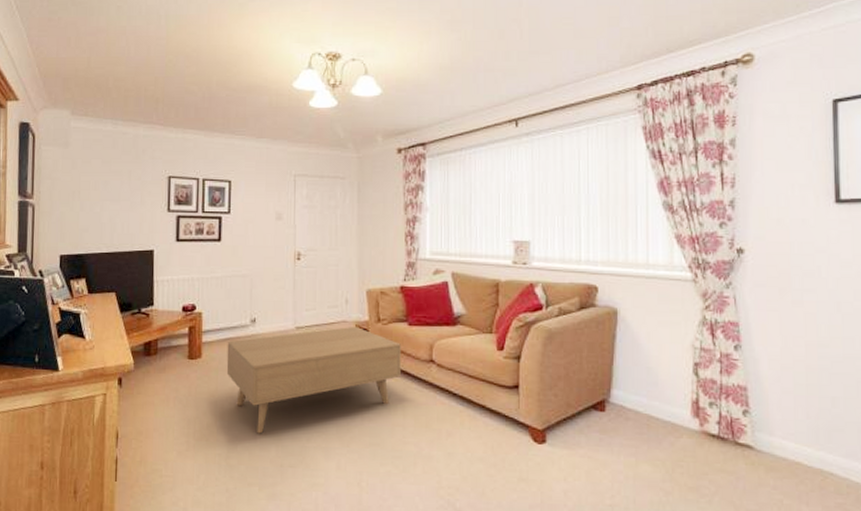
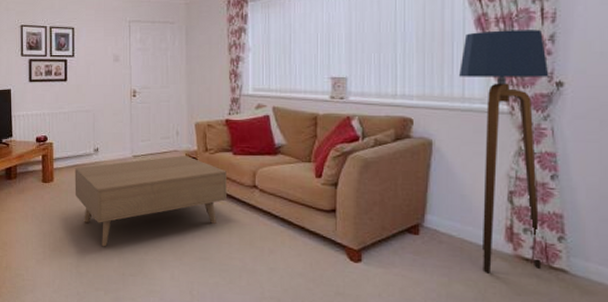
floor lamp: none [643,194,730,452] -> present [459,29,549,273]

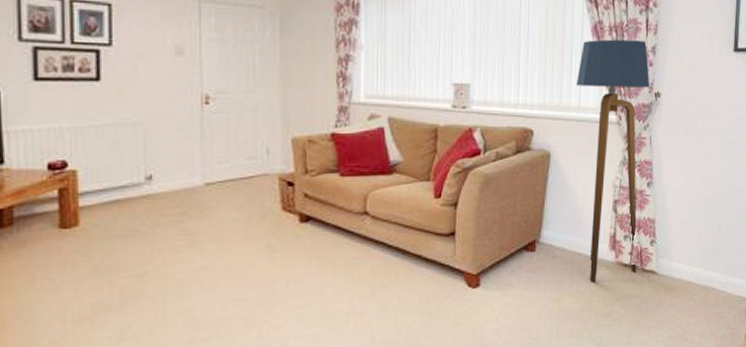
coffee table: present [74,155,227,247] -> none [114,179,332,309]

